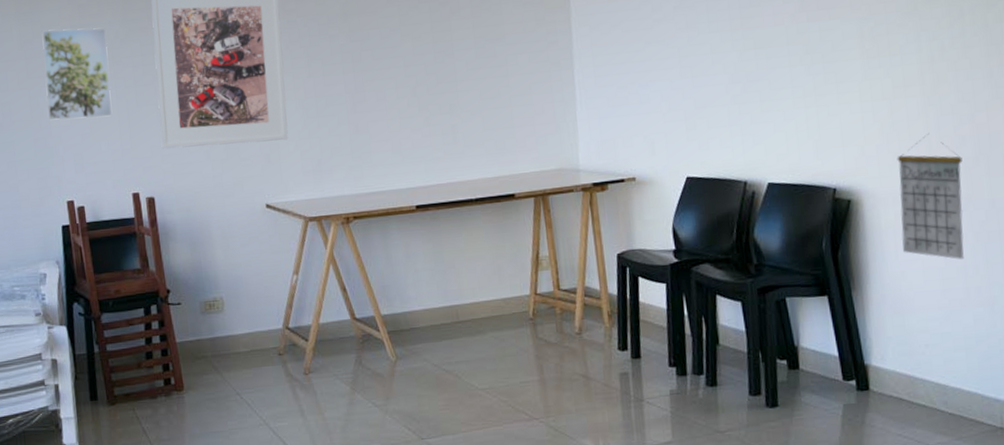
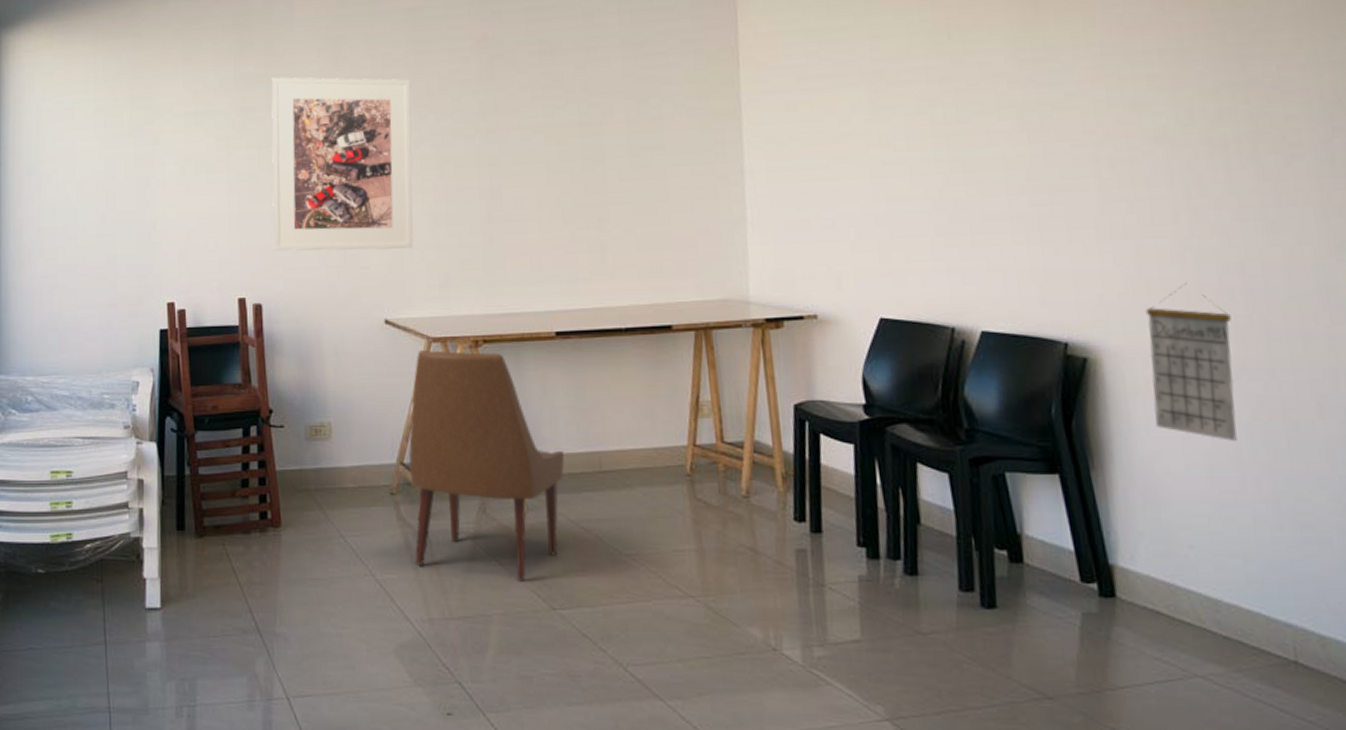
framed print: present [41,27,112,121] -> none [153,115,223,213]
chair: none [292,227,427,418] -> present [408,350,564,580]

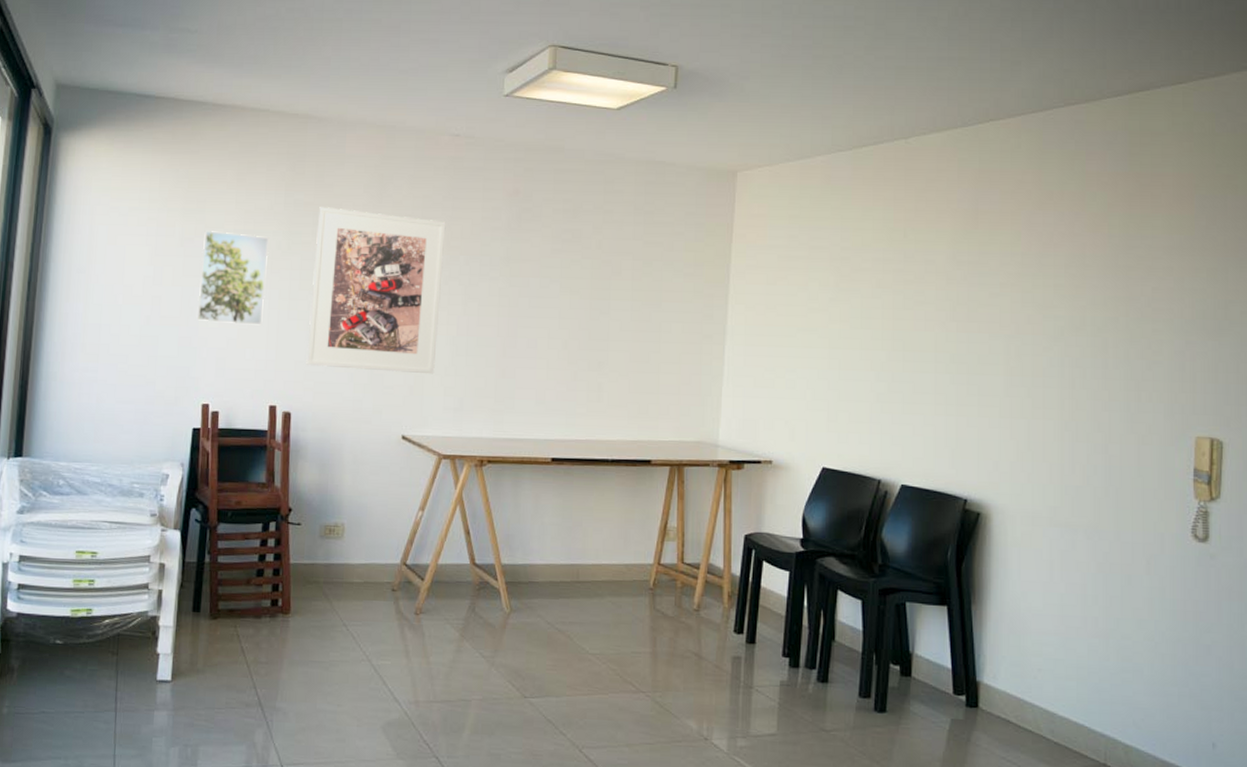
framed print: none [153,115,223,213] -> present [198,231,269,325]
chair: present [408,350,564,580] -> none [408,465,547,671]
calendar: present [1145,282,1237,442] -> none [1025,457,1092,589]

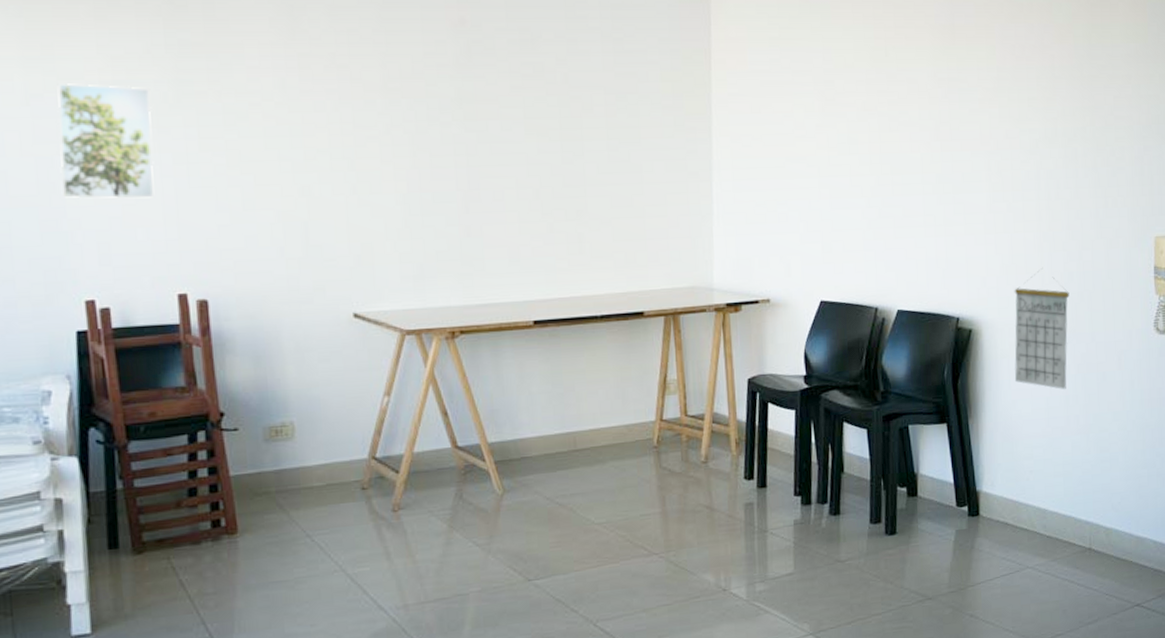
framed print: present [306,207,446,375] -> none [213,47,385,243]
calendar: none [1025,457,1092,589] -> present [1014,267,1070,390]

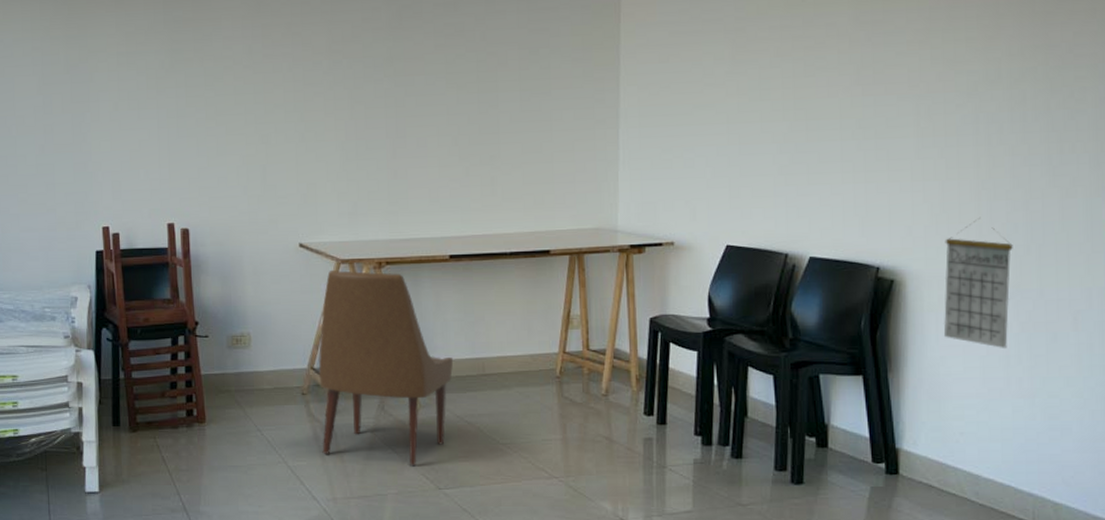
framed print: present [57,83,155,199] -> none [88,55,153,146]
chair: none [381,342,541,558] -> present [318,270,453,465]

